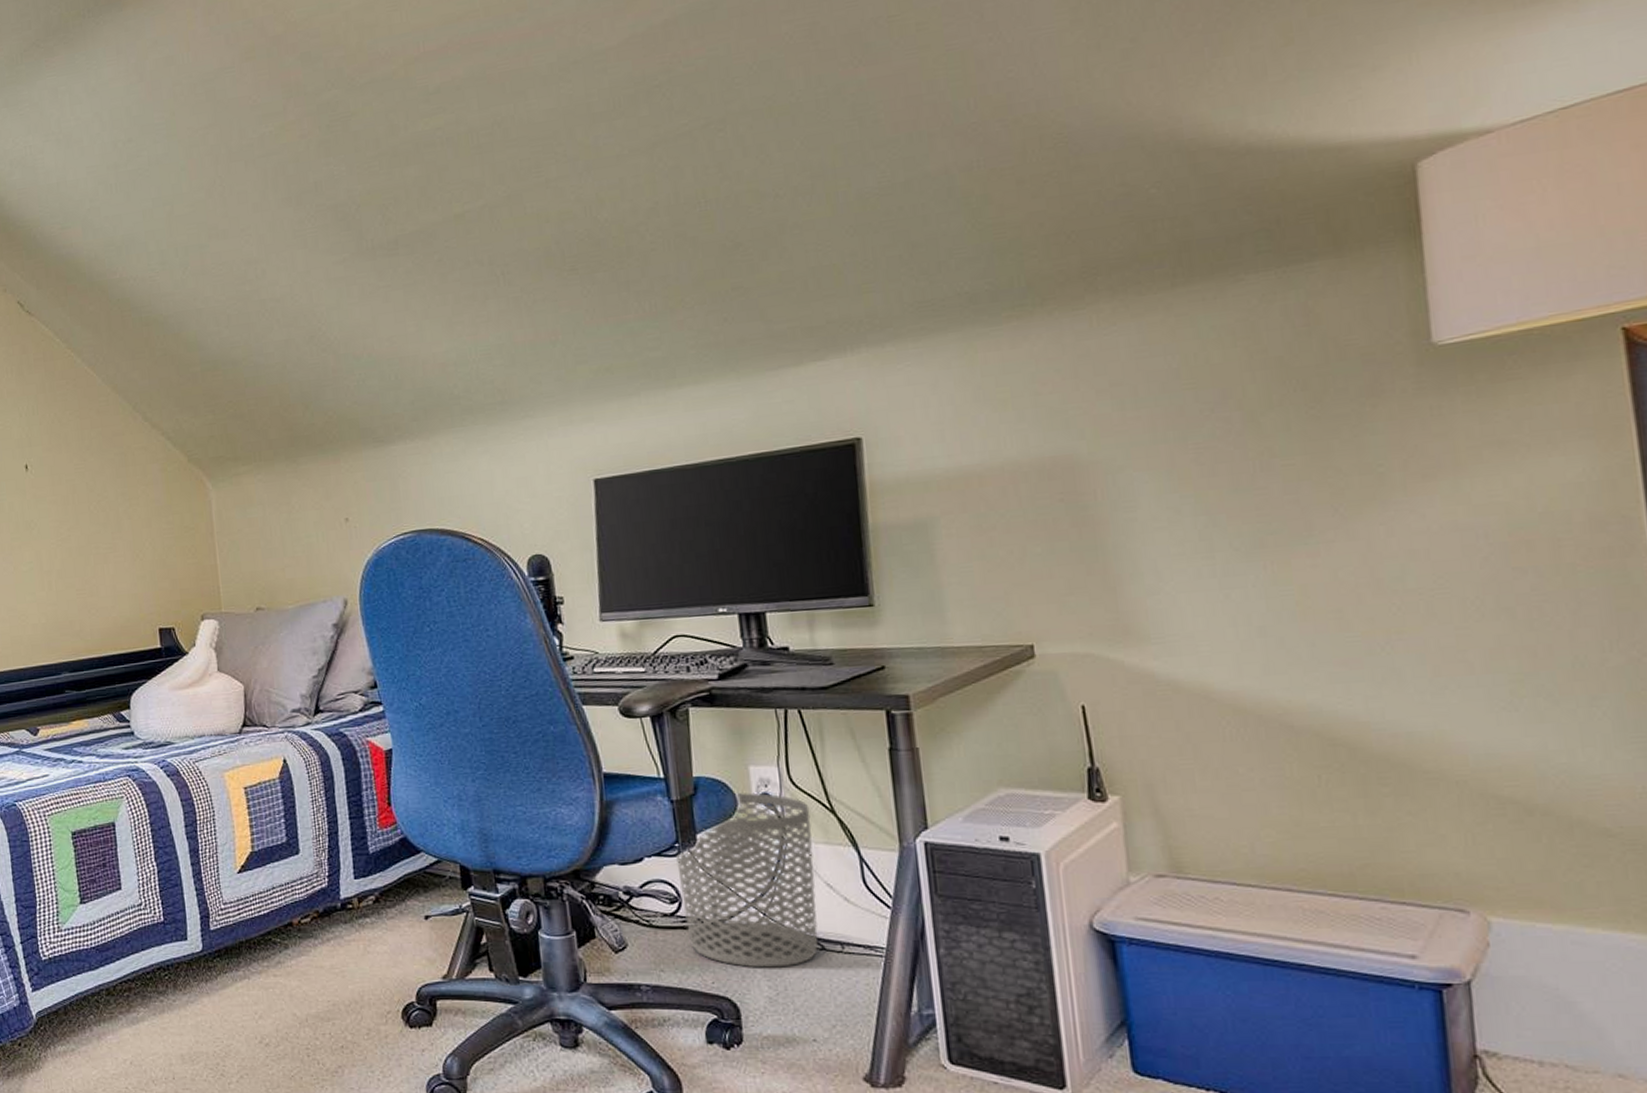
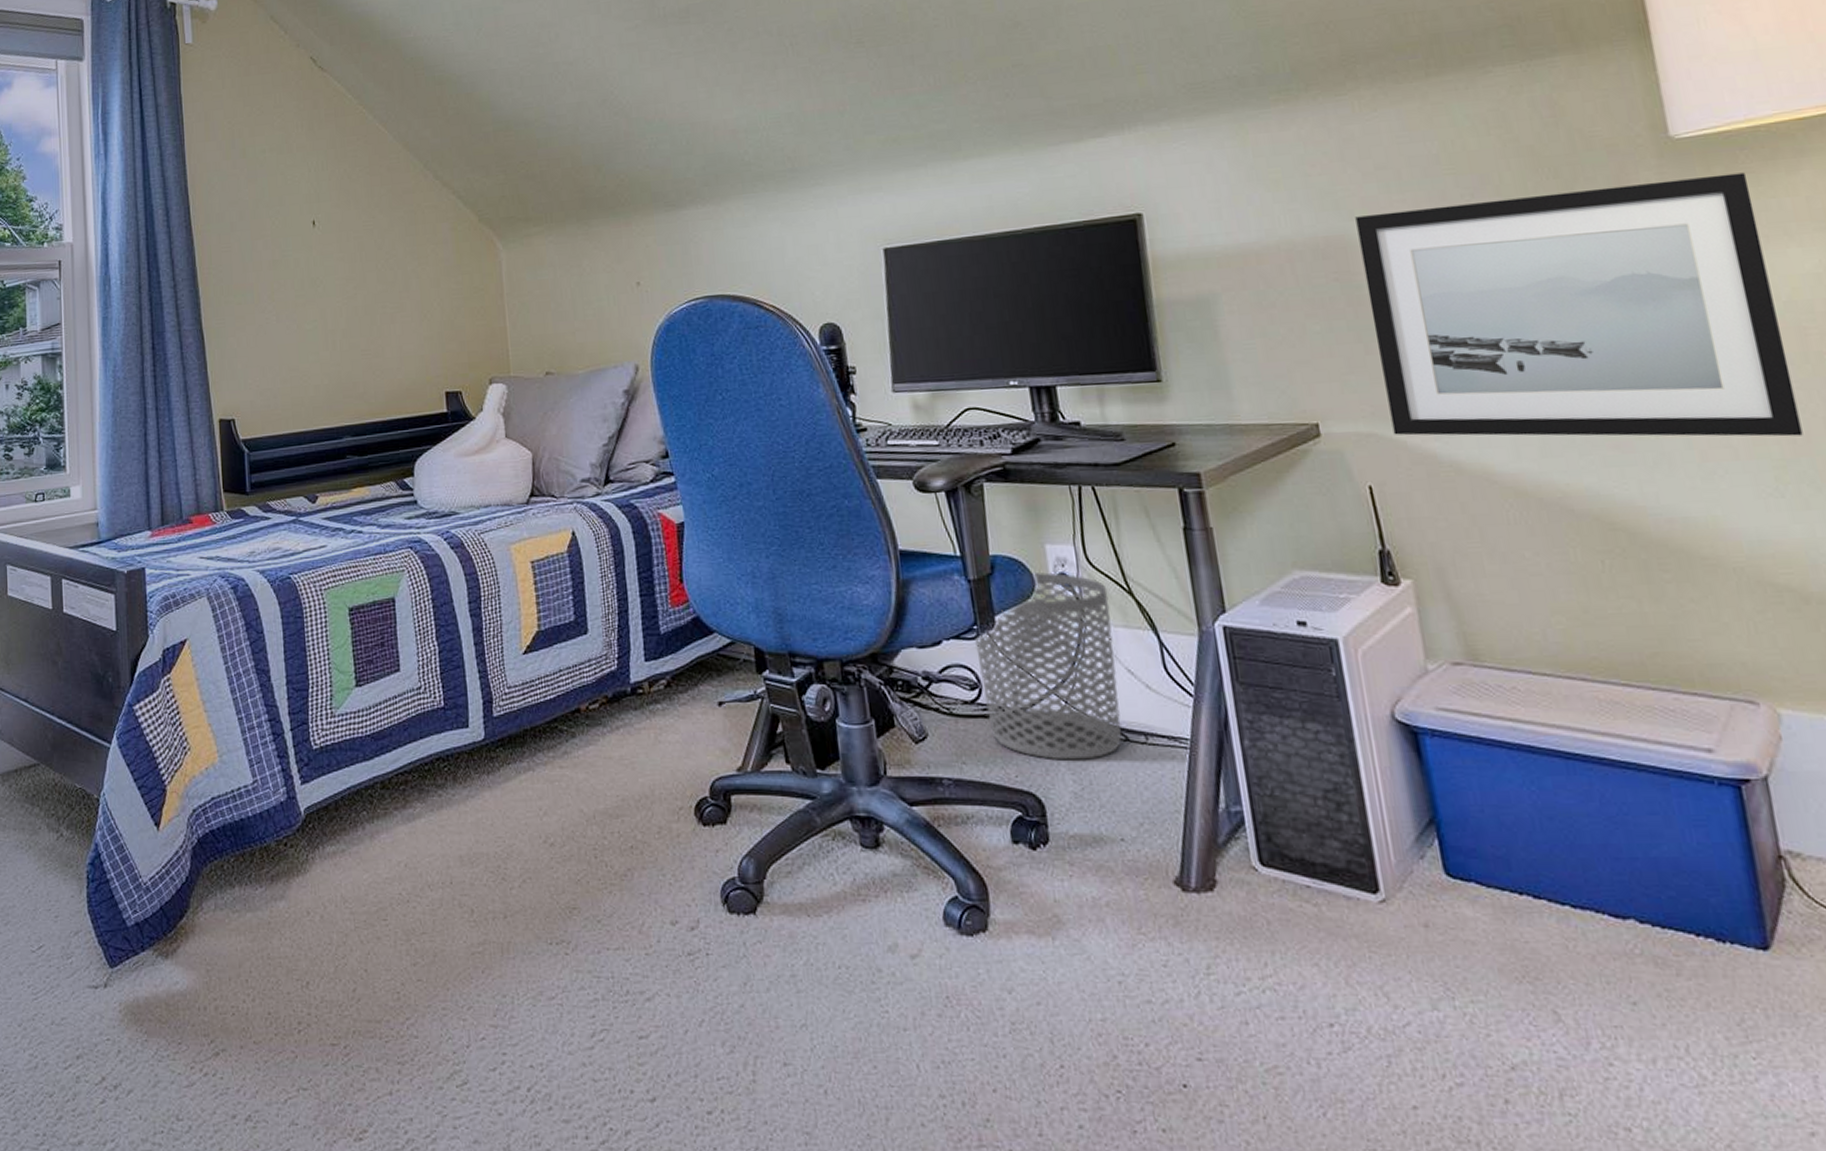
wall art: none [1085,379,1545,655] -> present [1355,172,1803,437]

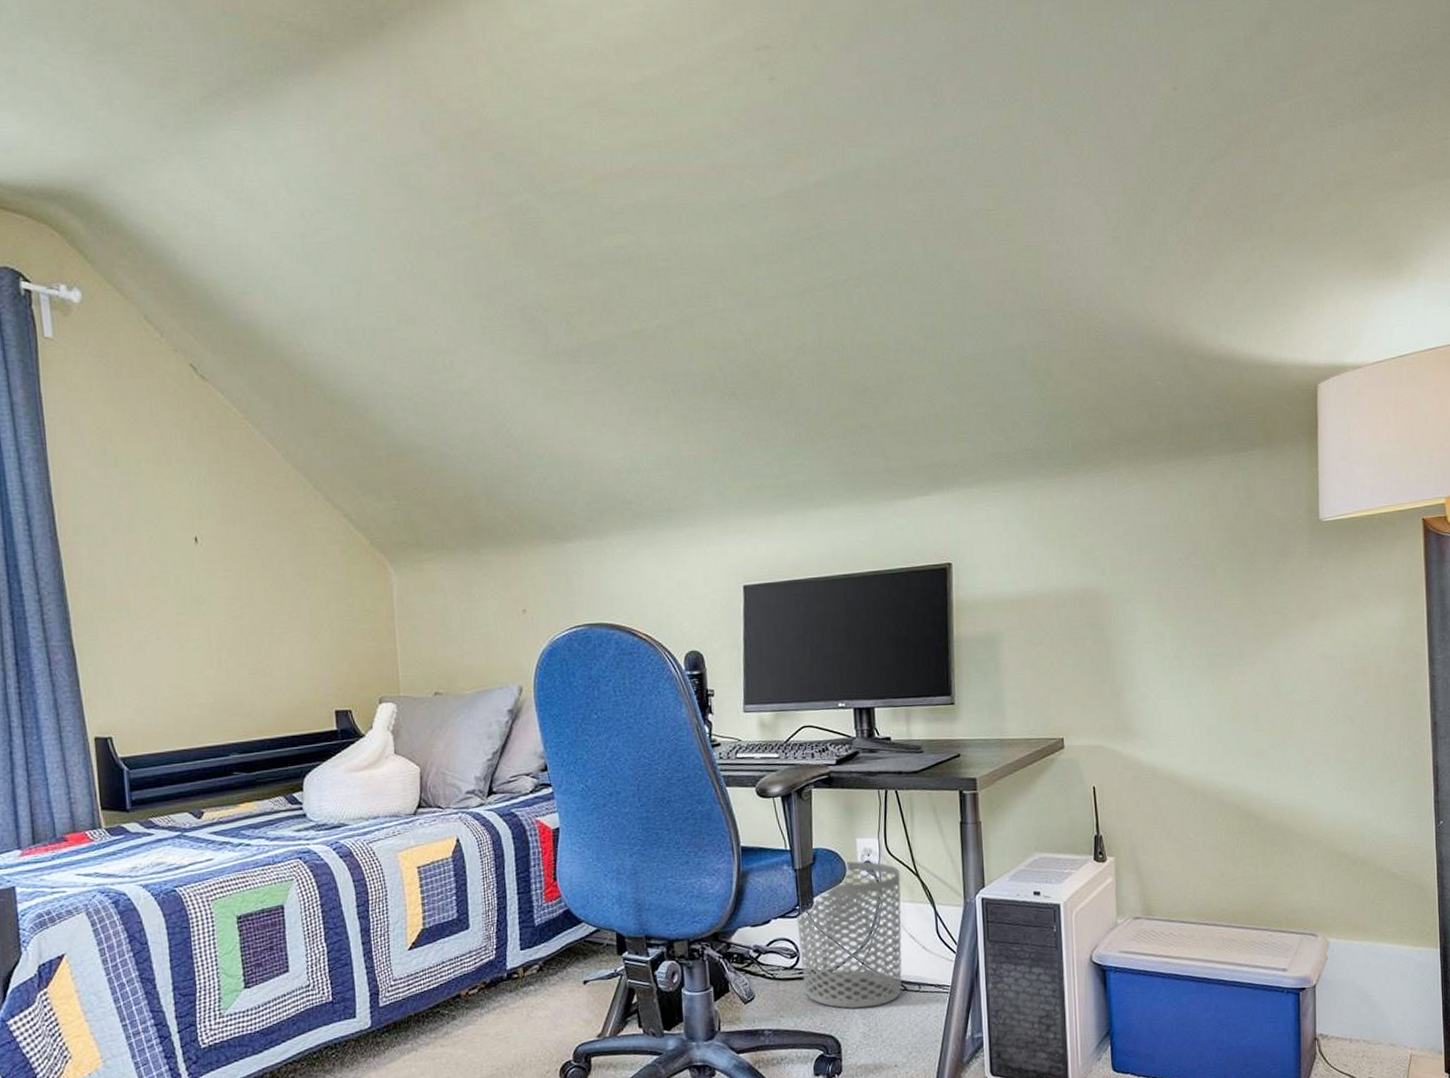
wall art: present [1355,172,1803,437] -> none [1106,550,1369,747]

